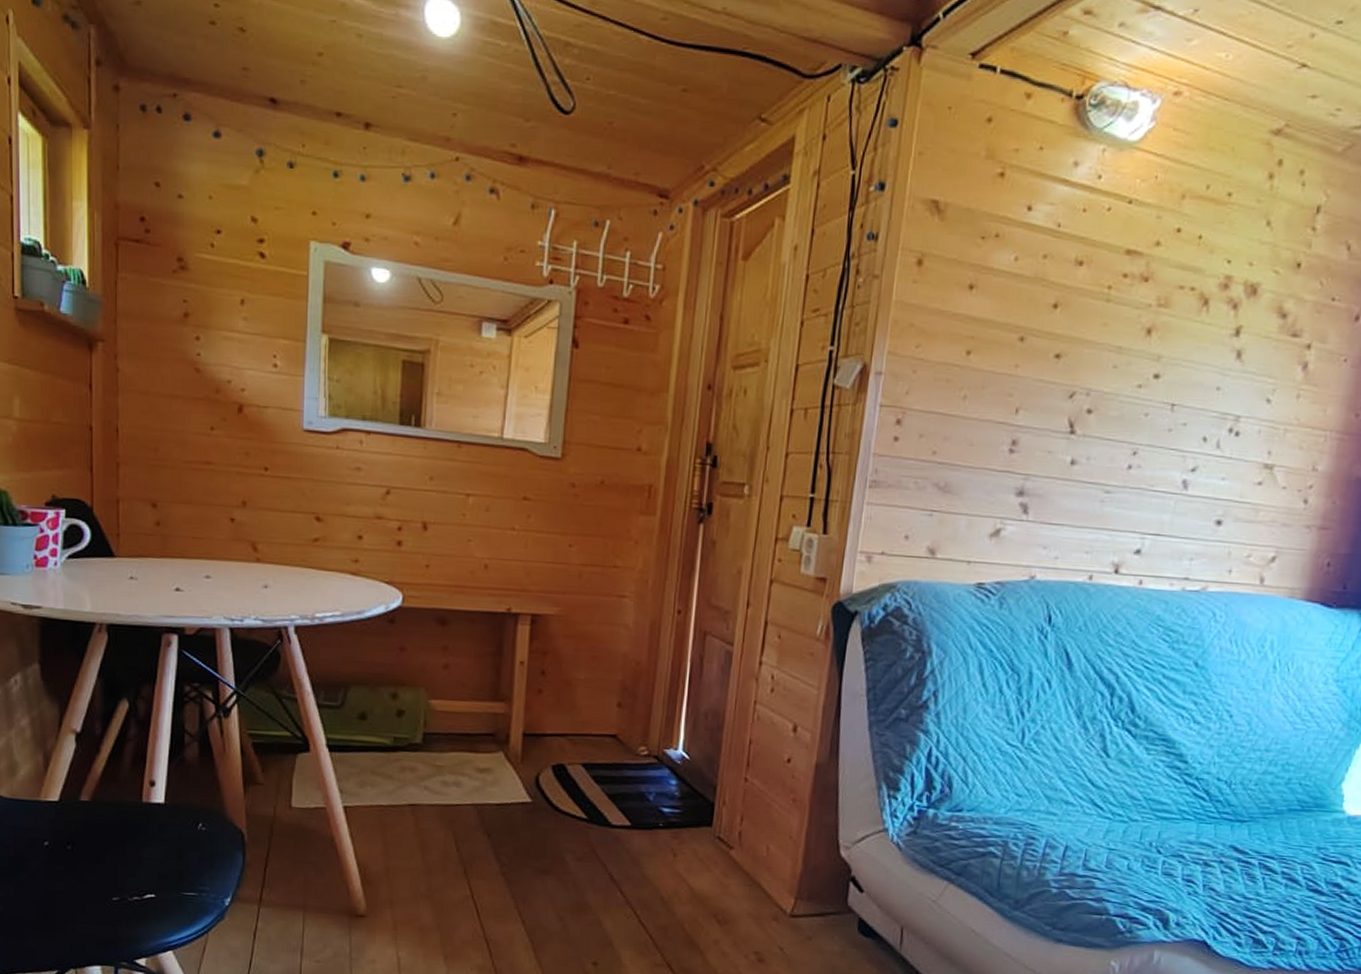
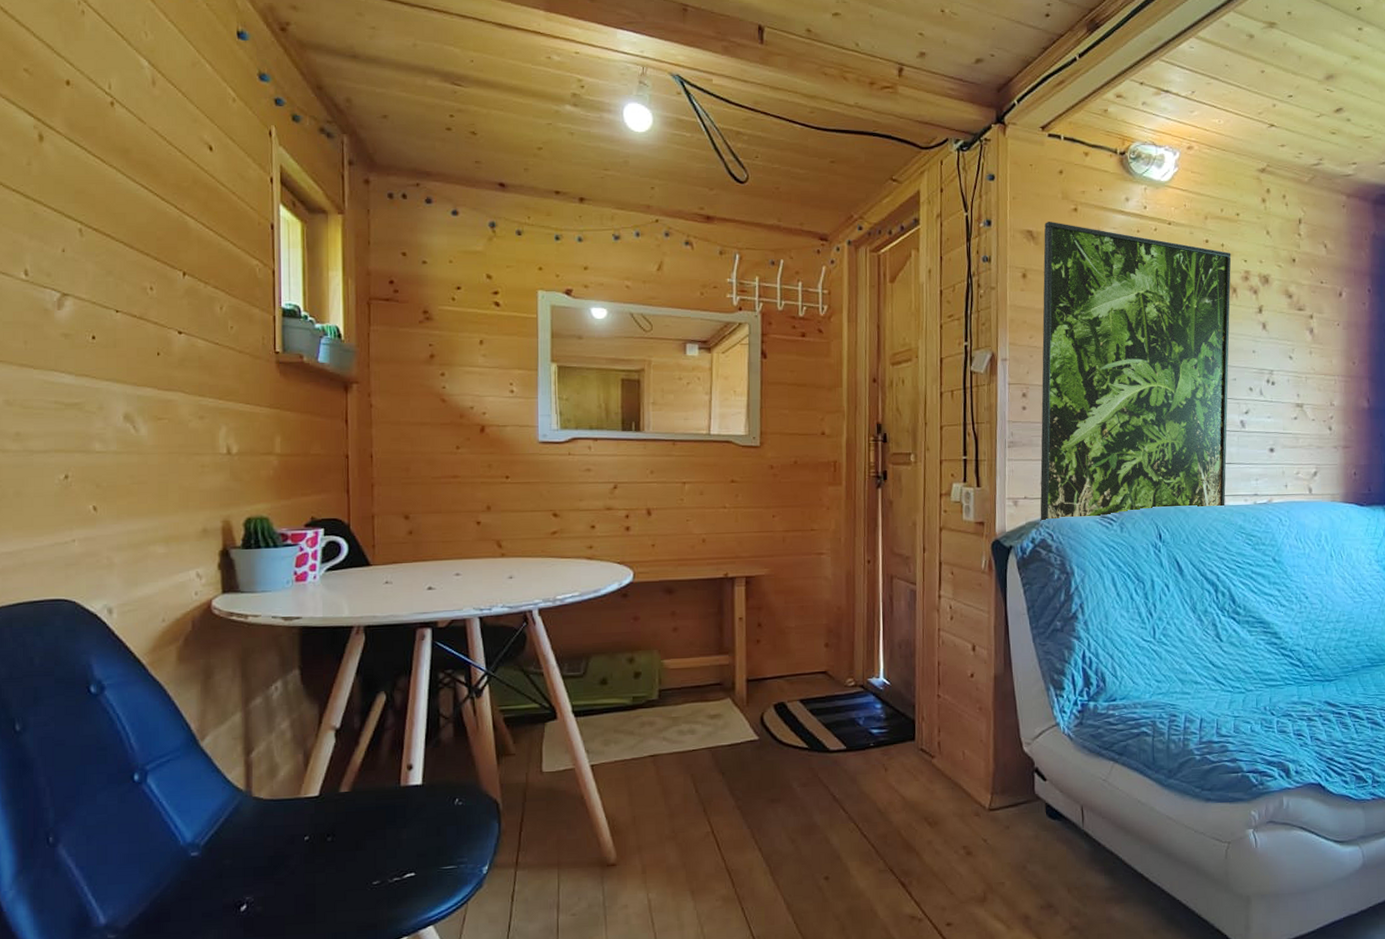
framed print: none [898,189,1211,591] -> present [1040,222,1232,521]

